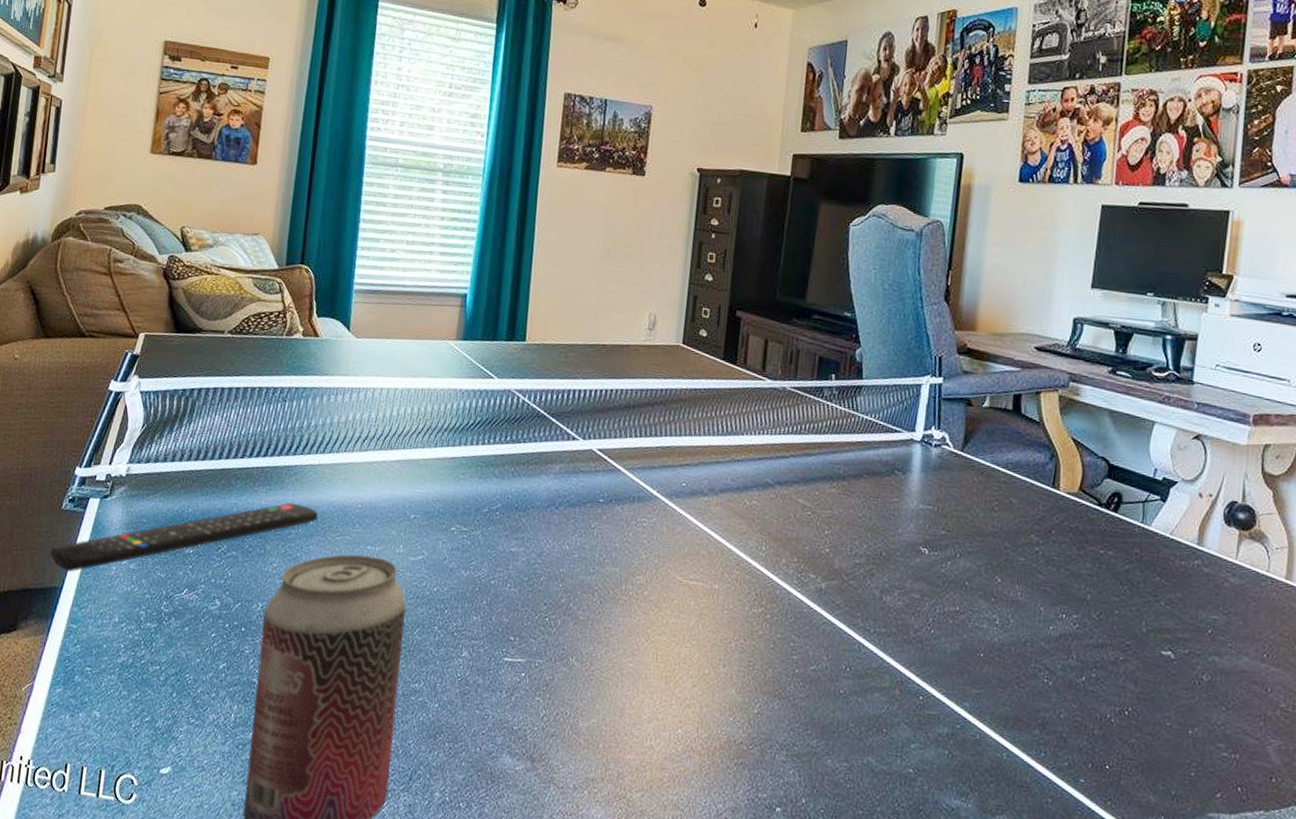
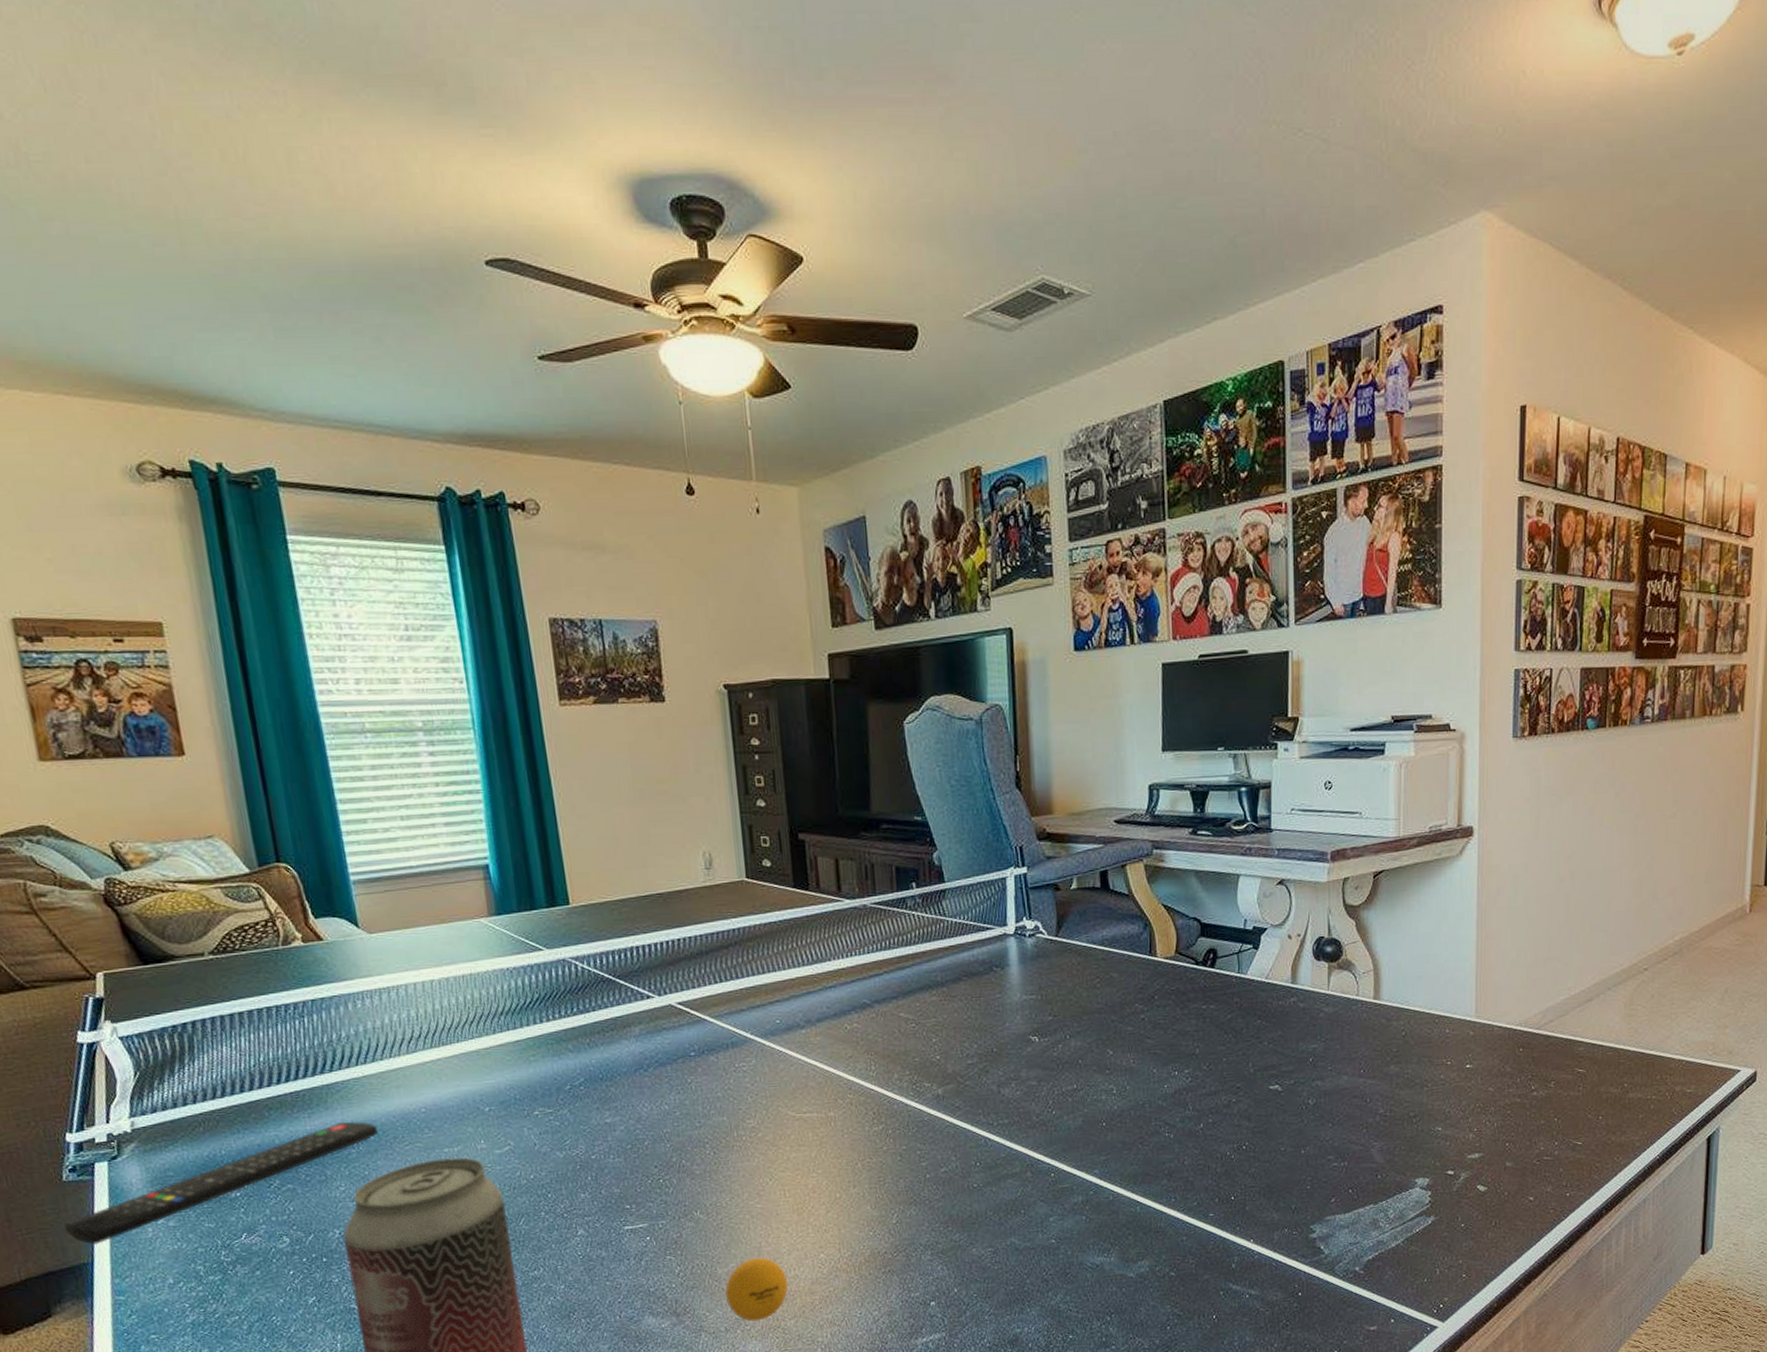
ping-pong ball: none [581,717,643,786] -> present [725,1257,789,1321]

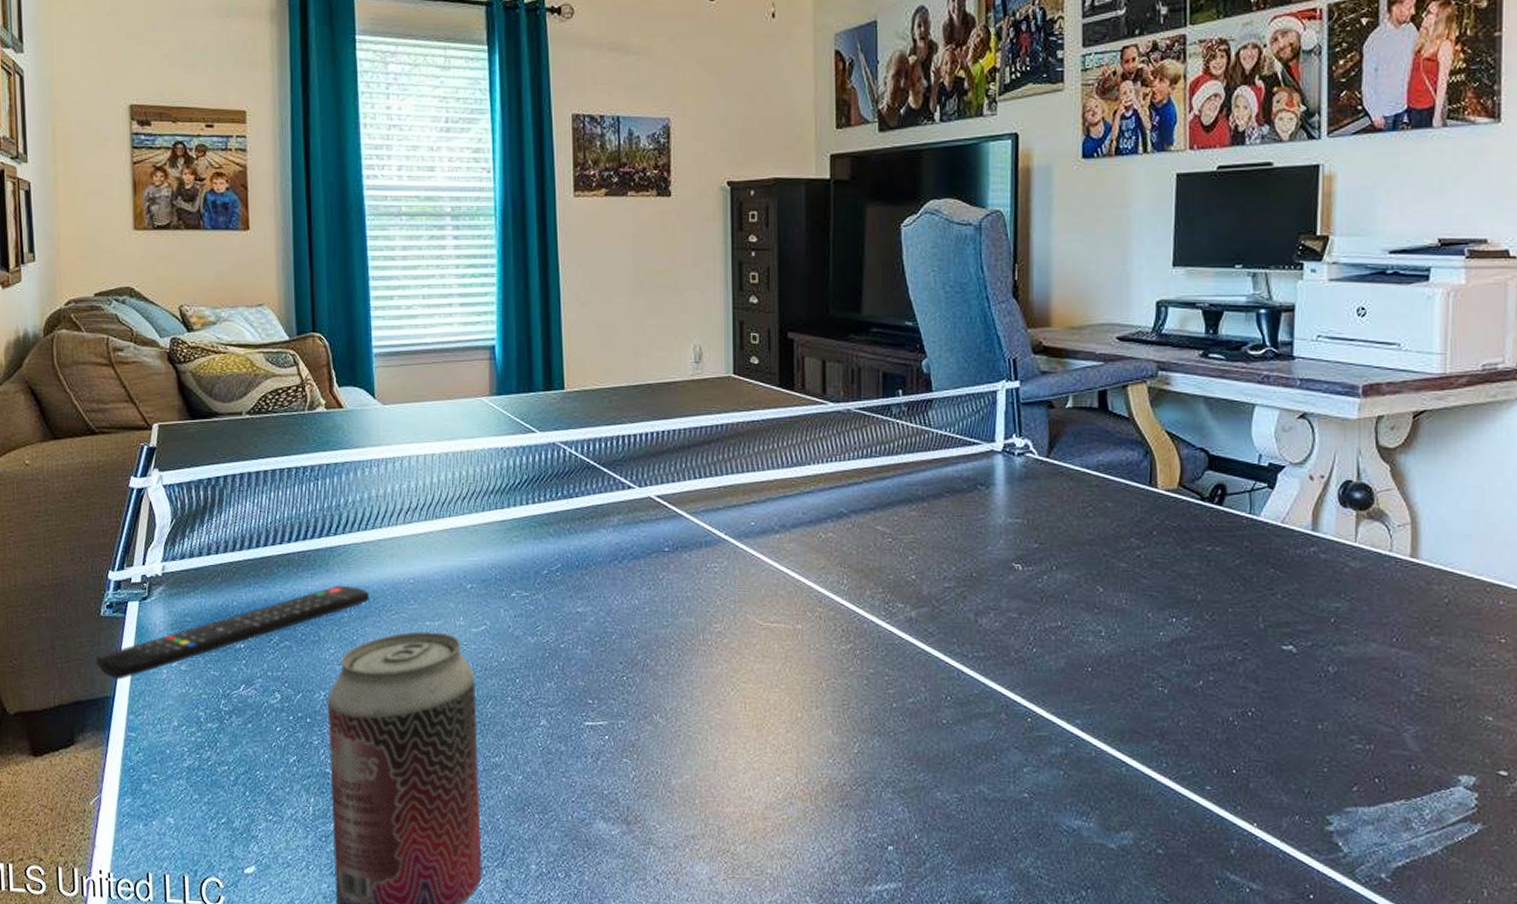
ping-pong ball: present [725,1257,789,1321] -> none [677,772,742,841]

